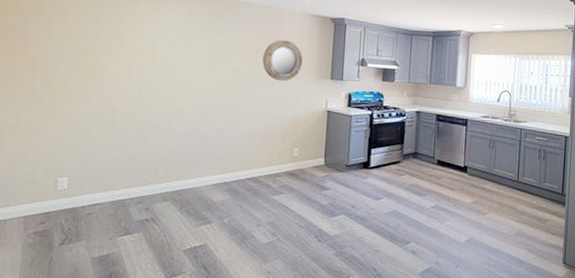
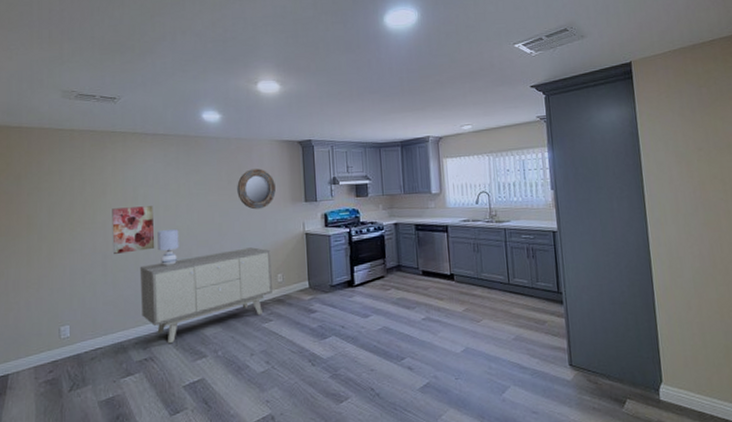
wall art: none [124,62,172,110] -> present [112,206,155,254]
sideboard: none [147,118,290,207] -> present [139,247,272,344]
lamp: none [172,90,197,128] -> present [157,228,179,267]

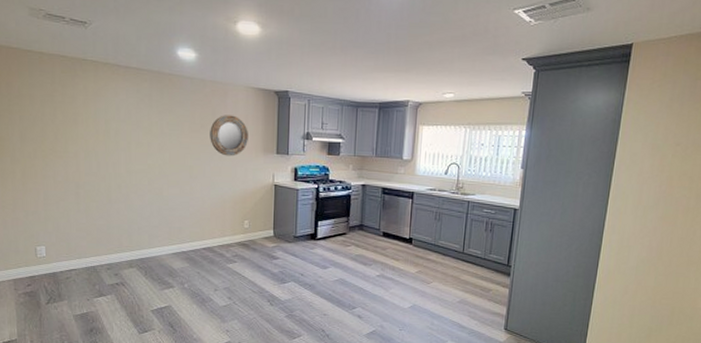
wall art: present [112,206,155,254] -> none [84,139,127,185]
sideboard: present [139,247,272,344] -> none [111,192,239,273]
lamp: present [157,228,179,267] -> none [129,166,150,202]

